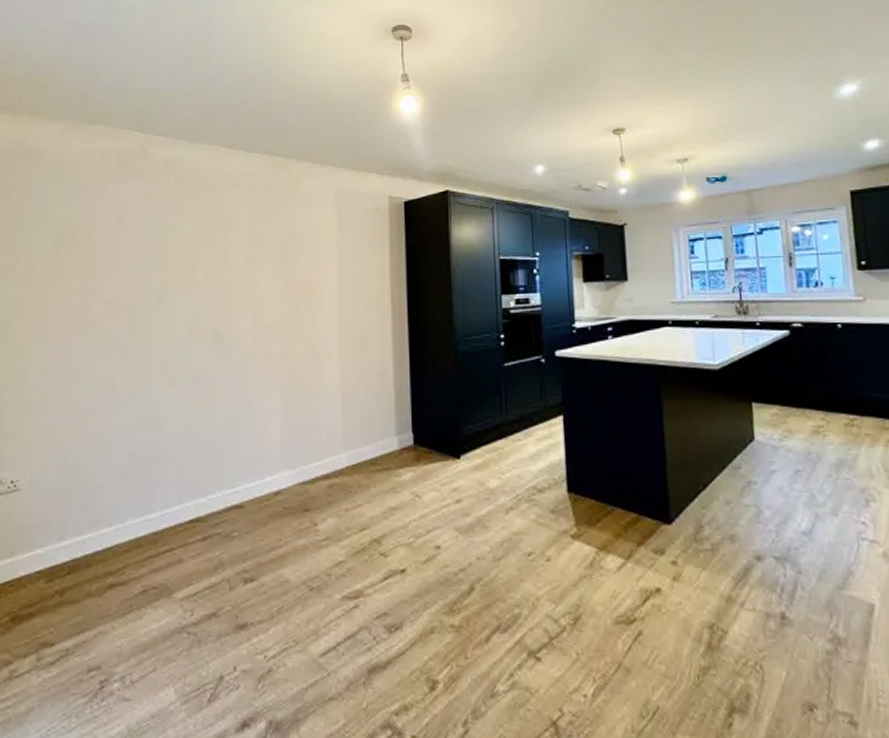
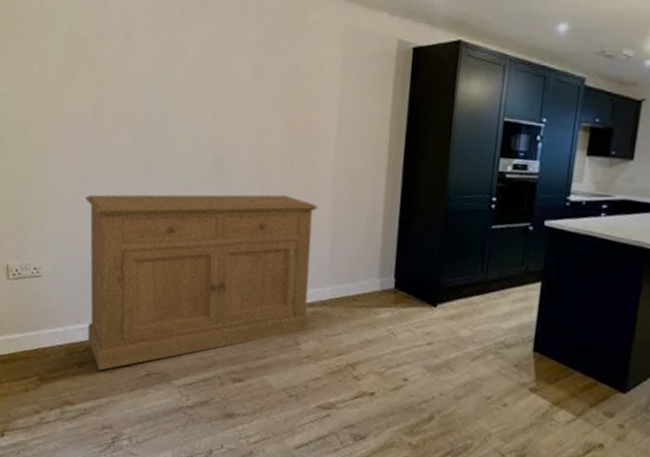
sideboard: none [72,361,326,595] -> present [85,194,318,371]

